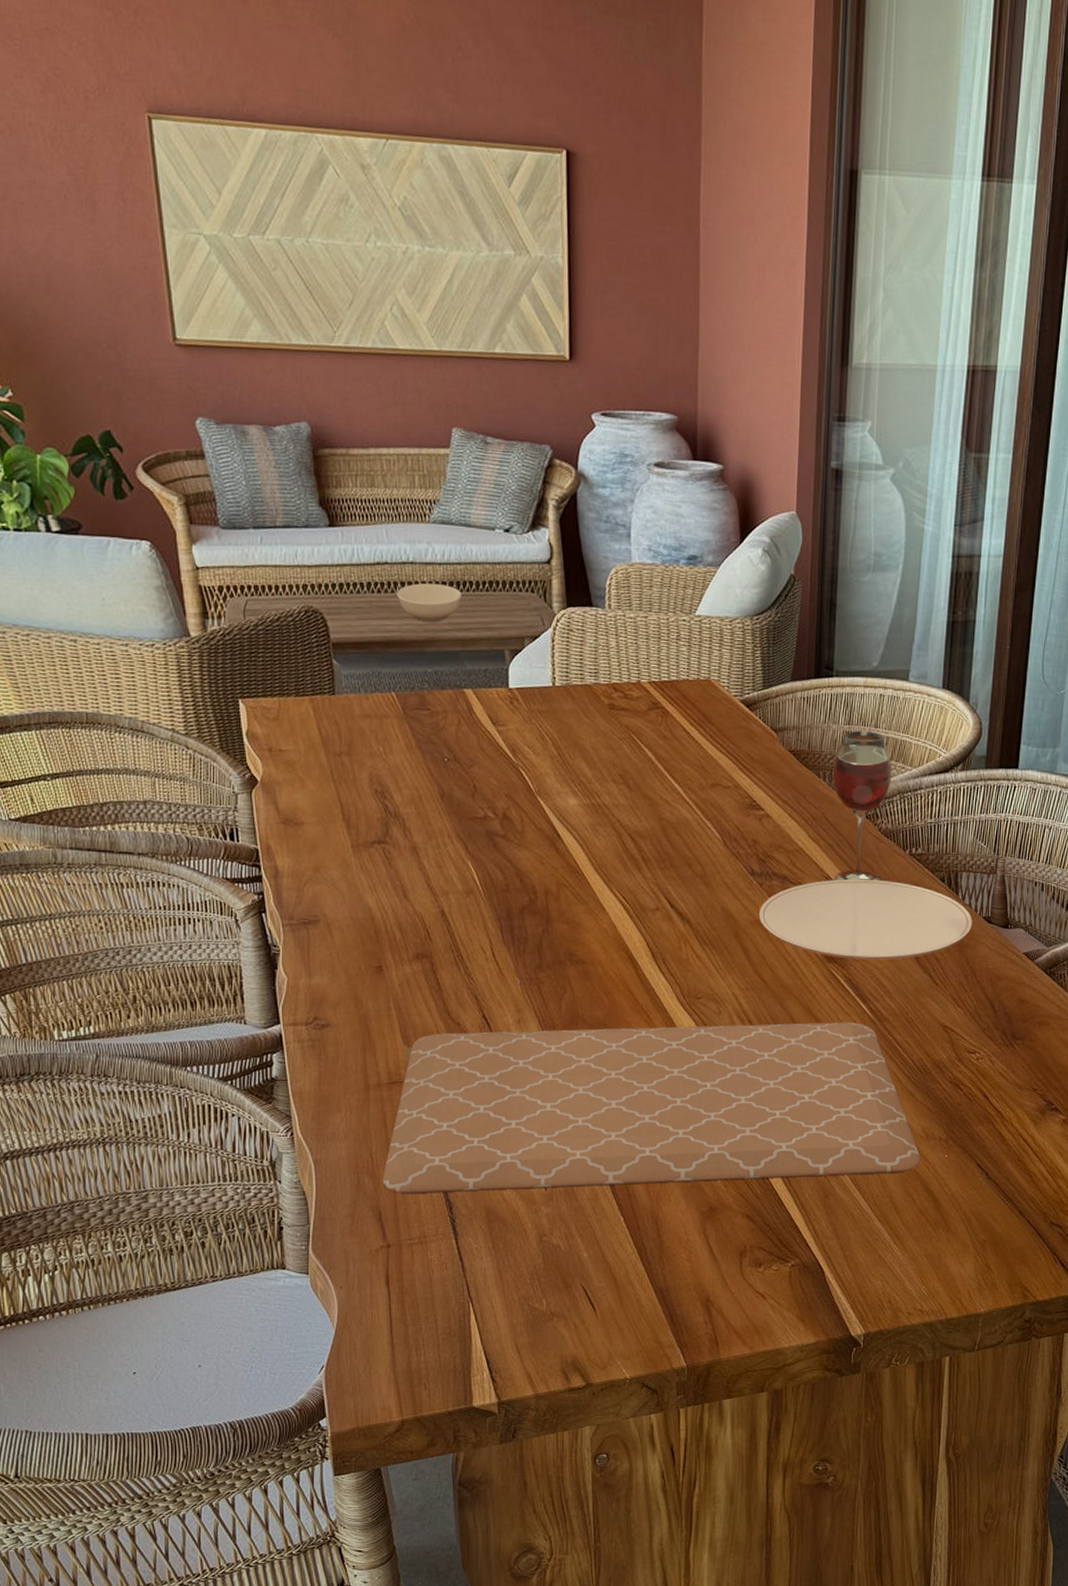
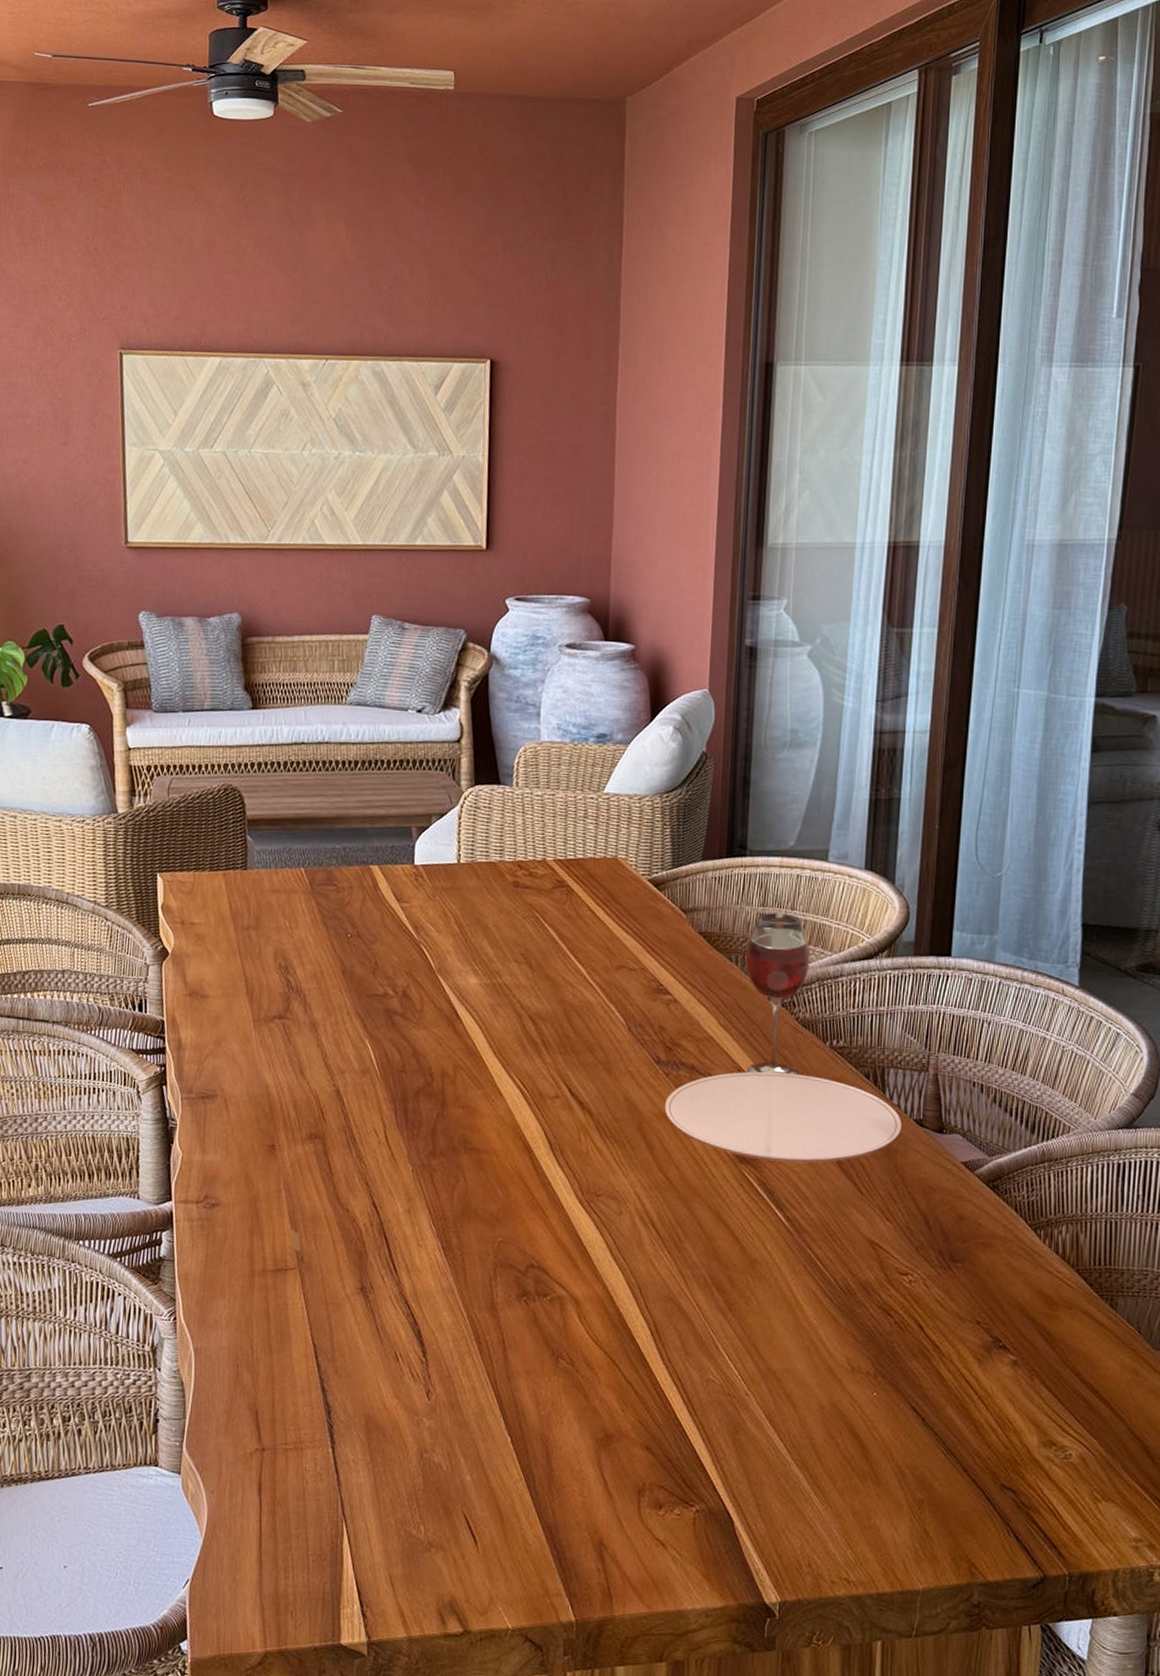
placemat: present [382,1022,921,1194] -> none [261,1219,845,1411]
bowl: present [397,583,462,622] -> none [311,762,373,800]

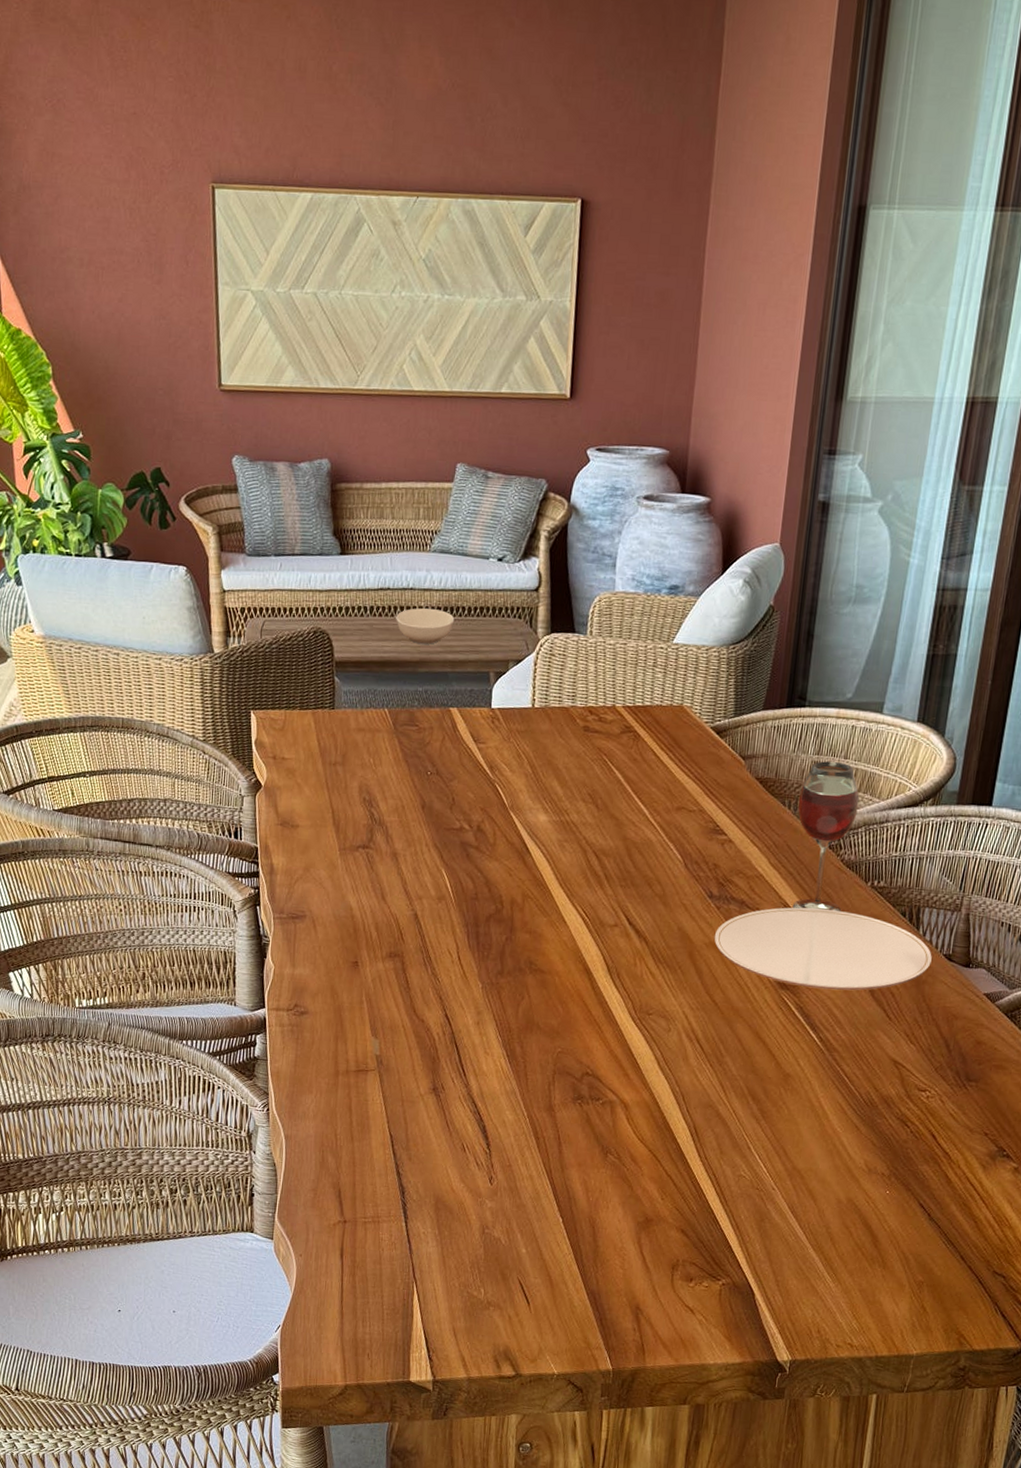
bowl: none [311,762,373,800] -> present [396,608,455,644]

